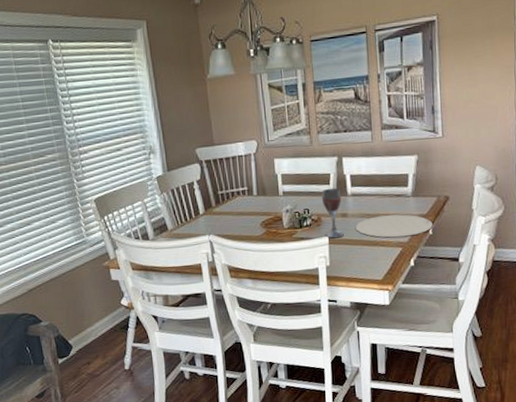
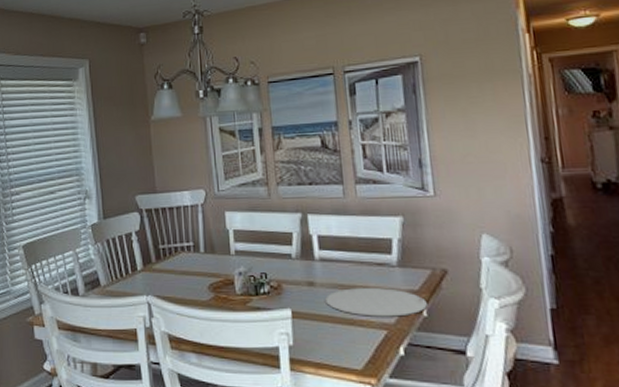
cup: present [321,188,344,239] -> none [281,249,311,312]

